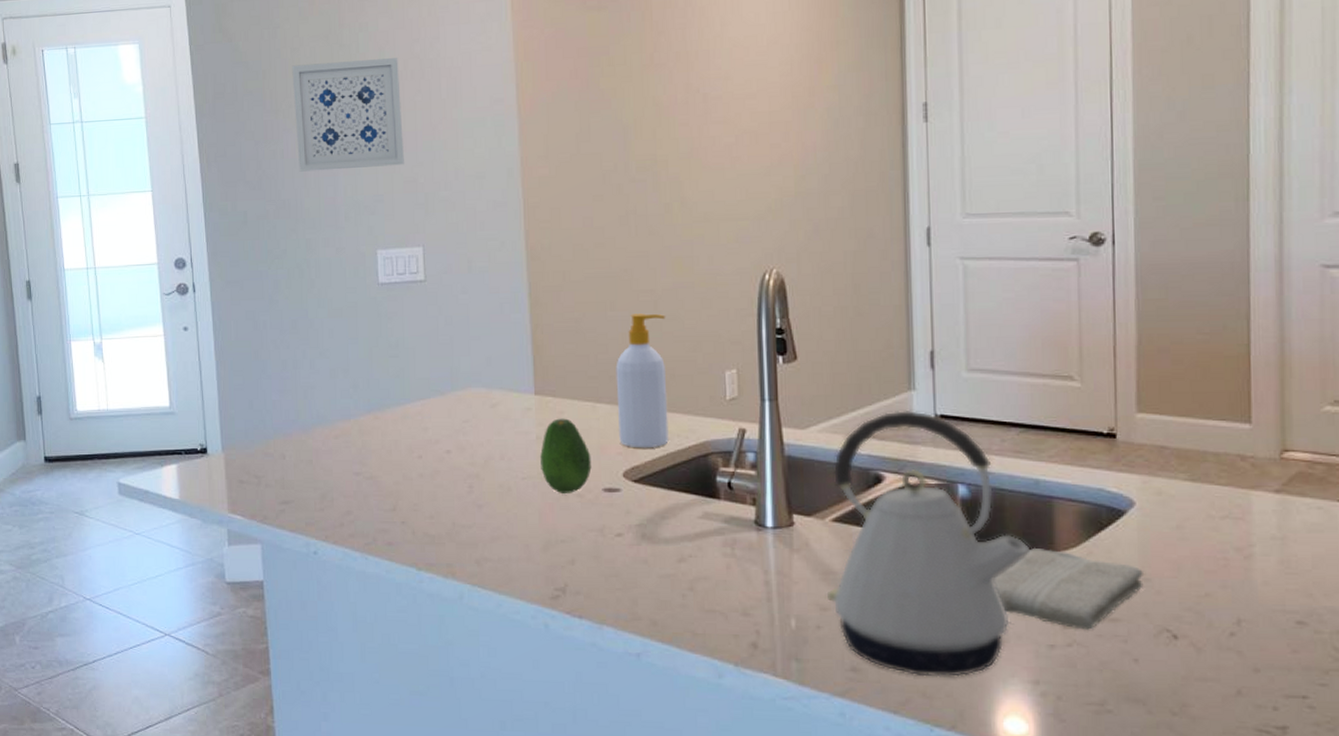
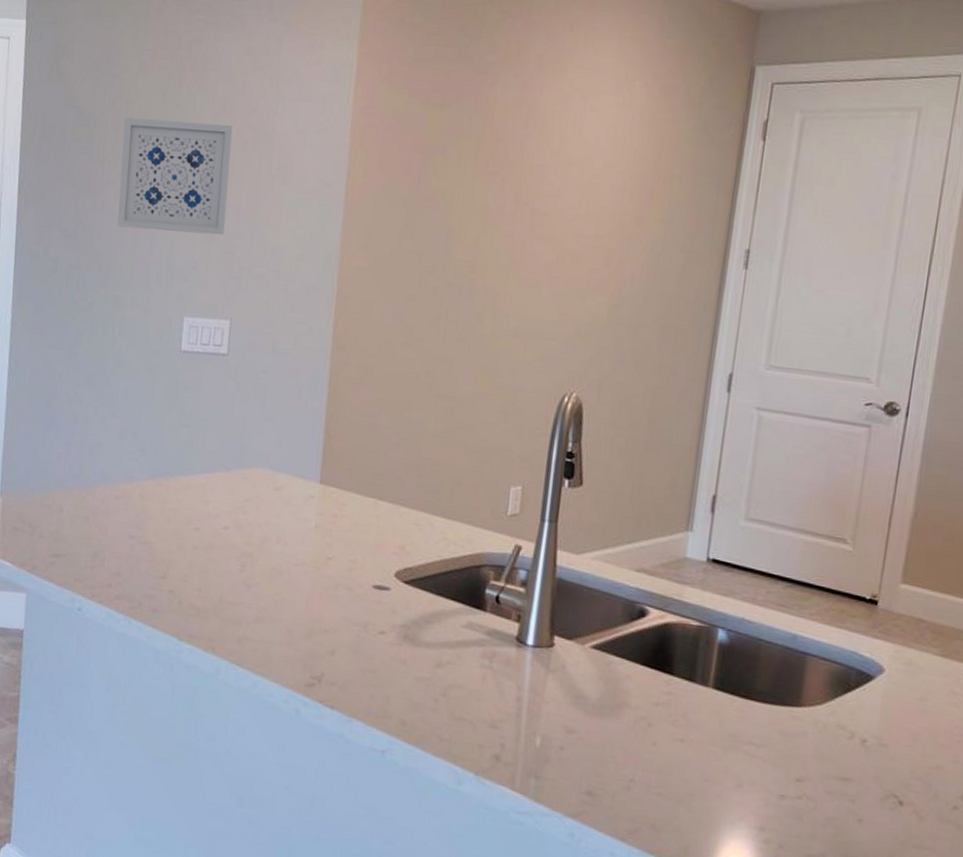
fruit: present [540,418,592,493] -> none [315,510,367,586]
soap bottle: present [616,313,669,448] -> none [396,417,461,552]
kettle: present [826,409,1031,678] -> none [574,548,778,814]
washcloth: present [993,547,1144,630] -> none [736,699,881,786]

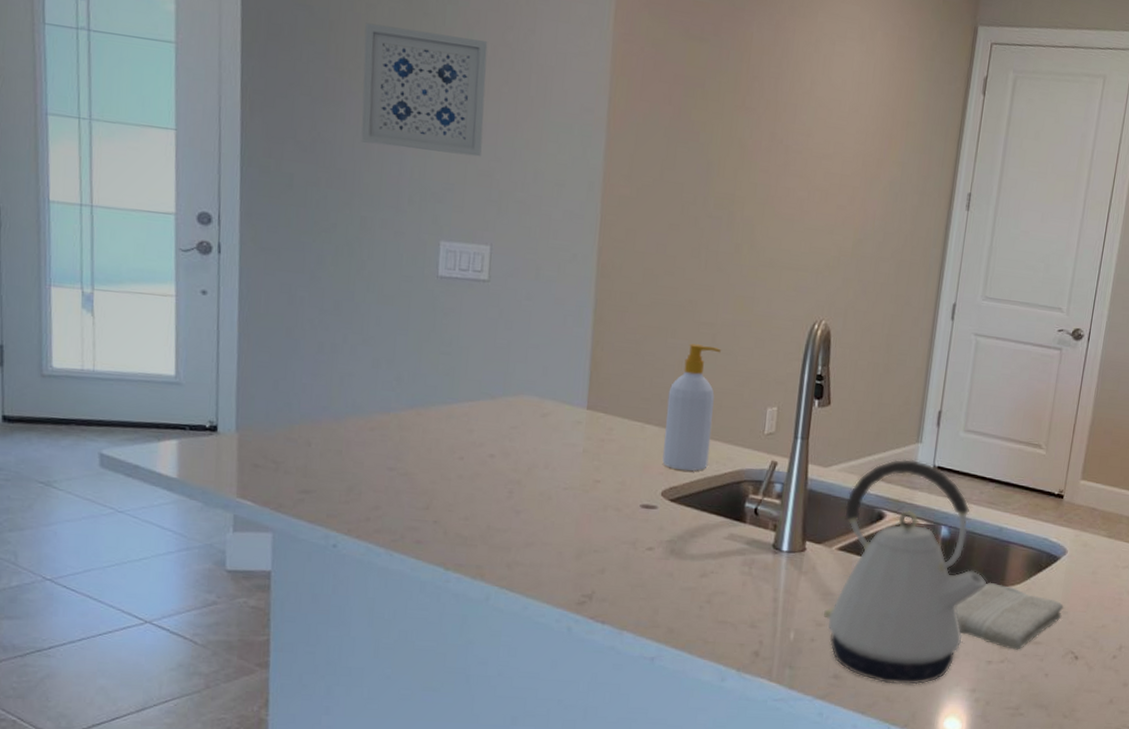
soap bottle: none [396,417,461,552] -> present [662,343,722,471]
kettle: none [574,548,778,814] -> present [823,459,988,685]
washcloth: none [736,699,881,786] -> present [955,582,1064,650]

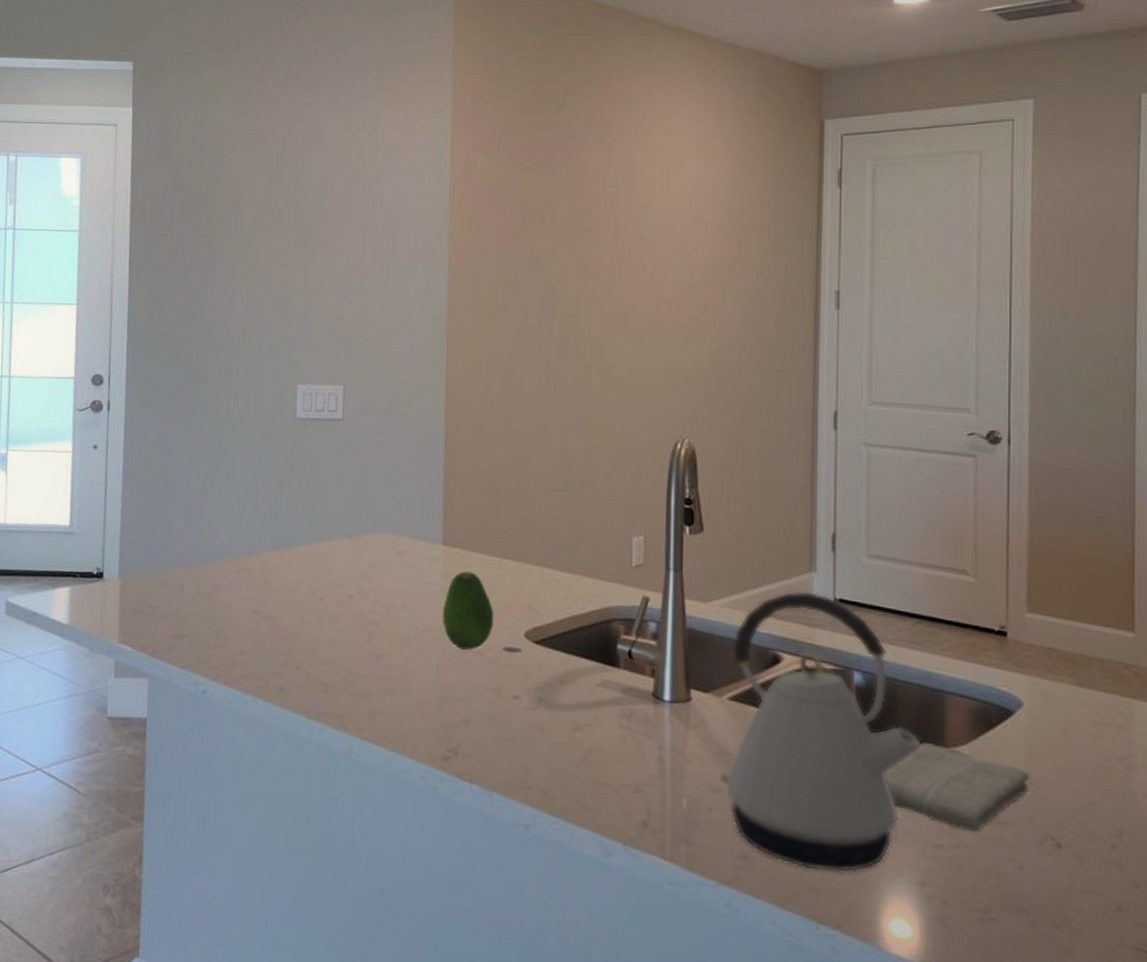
wall art: present [361,23,488,157] -> none [227,194,336,303]
fruit: none [583,434,634,507] -> present [442,571,494,650]
soap bottle: present [662,343,722,471] -> none [523,471,578,610]

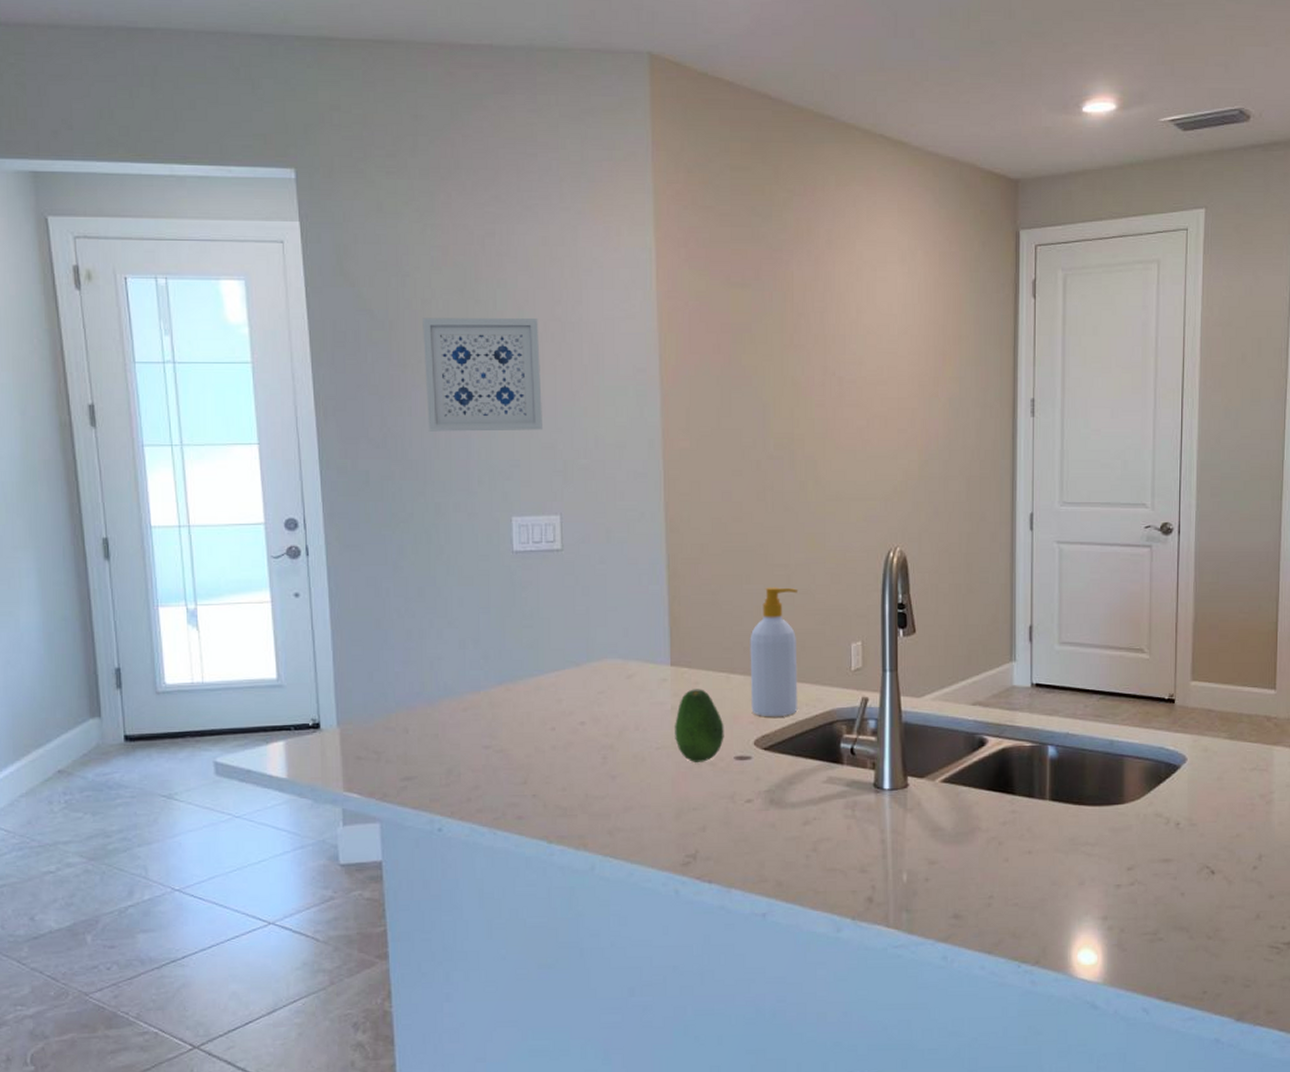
wall art: none [227,194,336,303] -> present [422,318,542,432]
soap bottle: none [523,471,578,610] -> present [750,587,799,717]
kettle: present [719,590,922,873] -> none [934,679,1105,919]
washcloth: present [884,741,1030,832] -> none [1073,800,1191,870]

